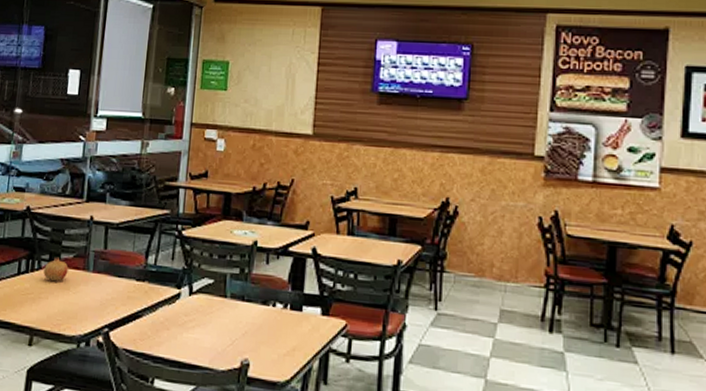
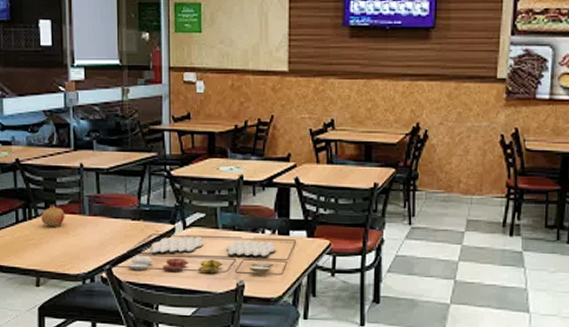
food tray: none [105,293,309,357] -> present [107,230,296,276]

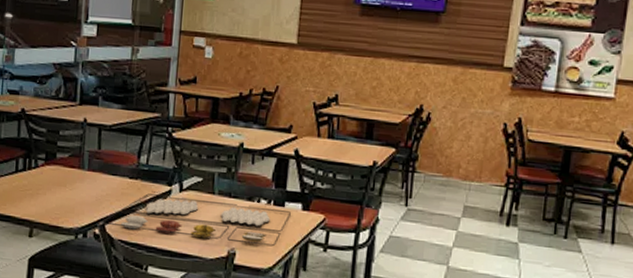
fruit: present [41,204,65,226] -> none [40,156,64,179]

